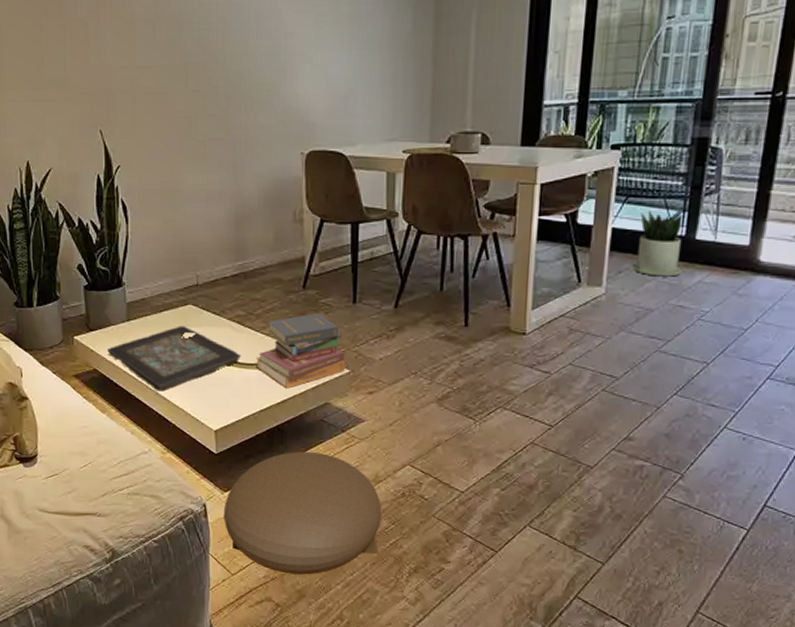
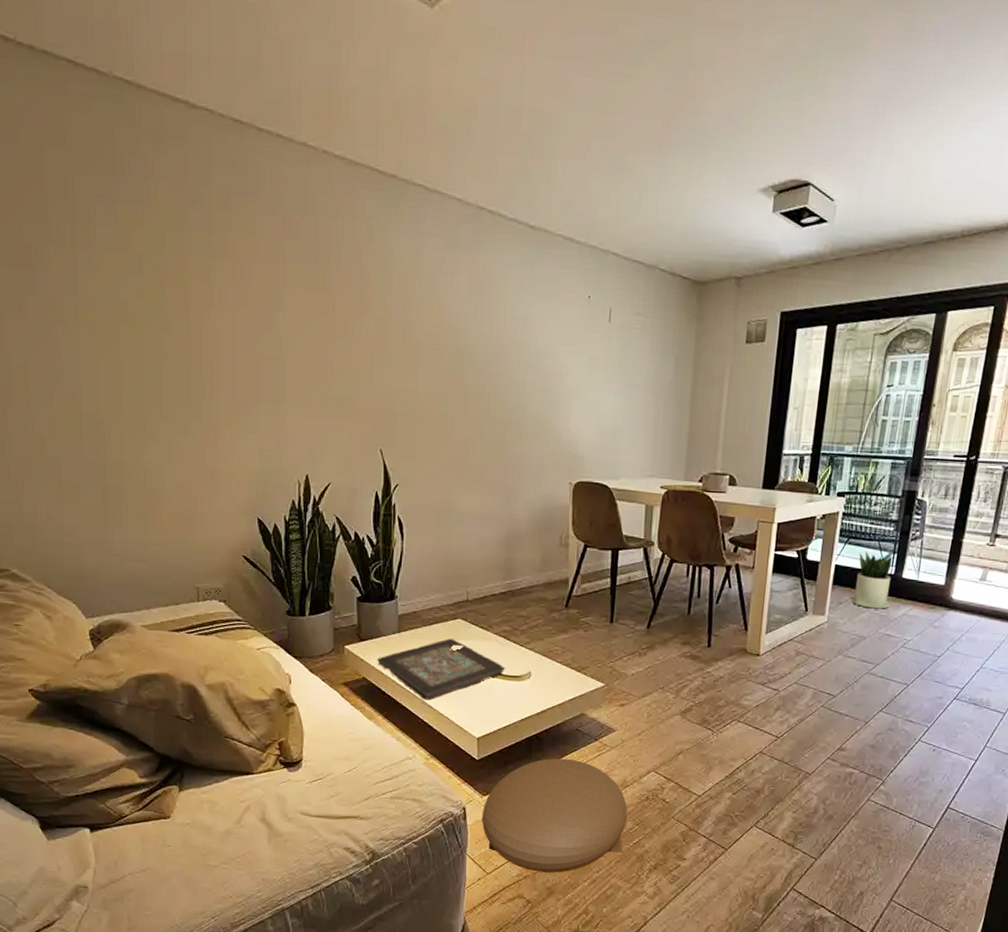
books: present [256,313,346,389] -> none [519,631,602,700]

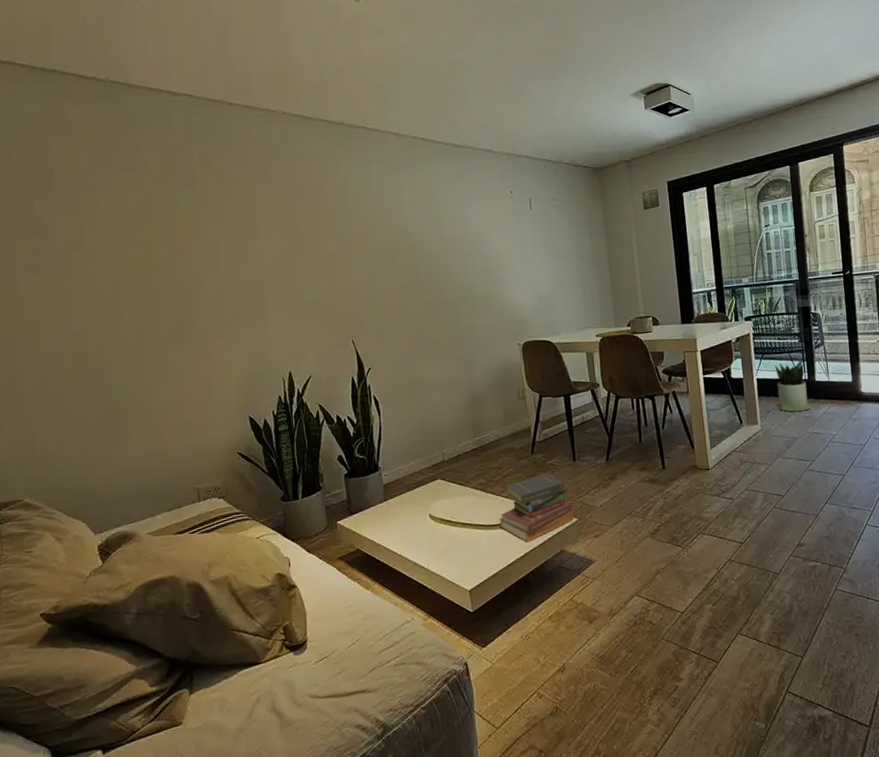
decorative tray: present [377,638,506,700] -> none [368,499,487,562]
pouf: present [482,758,628,873] -> none [483,596,624,718]
books: none [519,631,602,700] -> present [499,473,574,543]

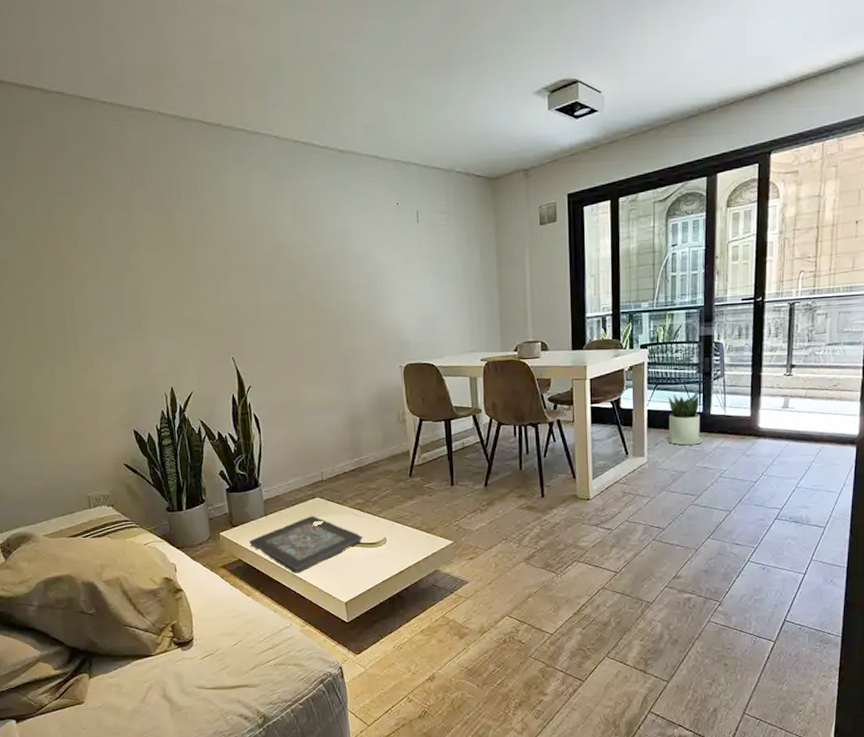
decorative tray: none [368,499,487,562] -> present [249,516,363,573]
books: present [499,473,574,543] -> none [375,496,450,561]

